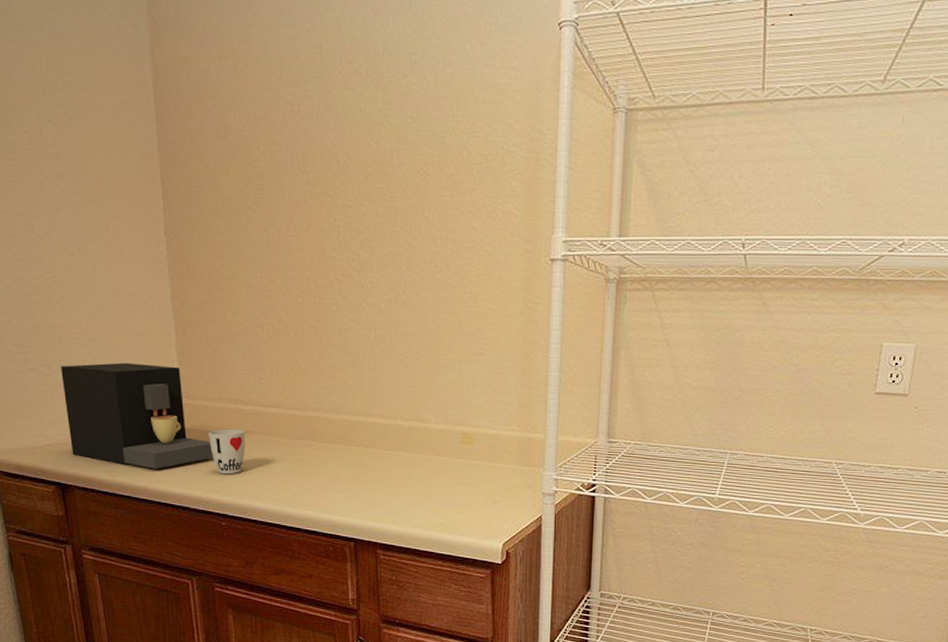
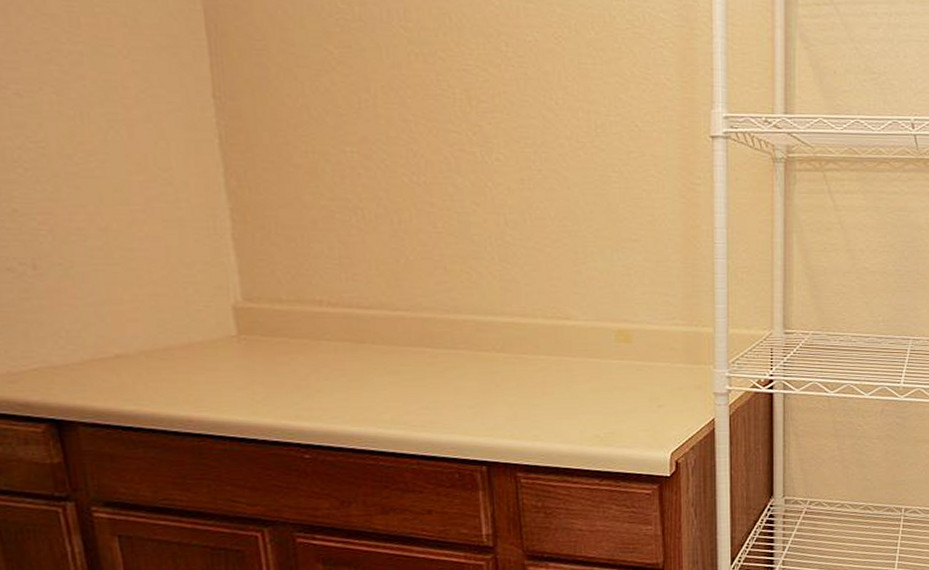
coffee maker: present [61,362,214,469] -> none [54,258,292,393]
cup: present [208,429,245,474] -> none [282,337,336,393]

